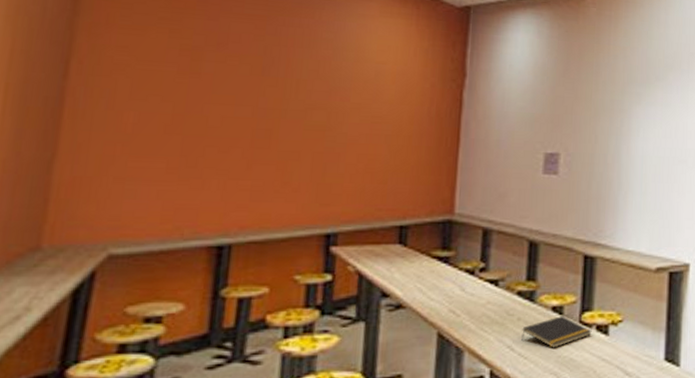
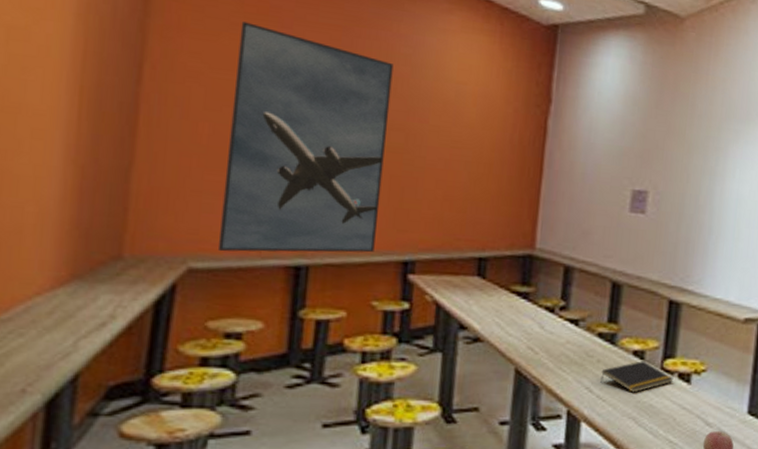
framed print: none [139,16,316,236] -> present [217,21,394,253]

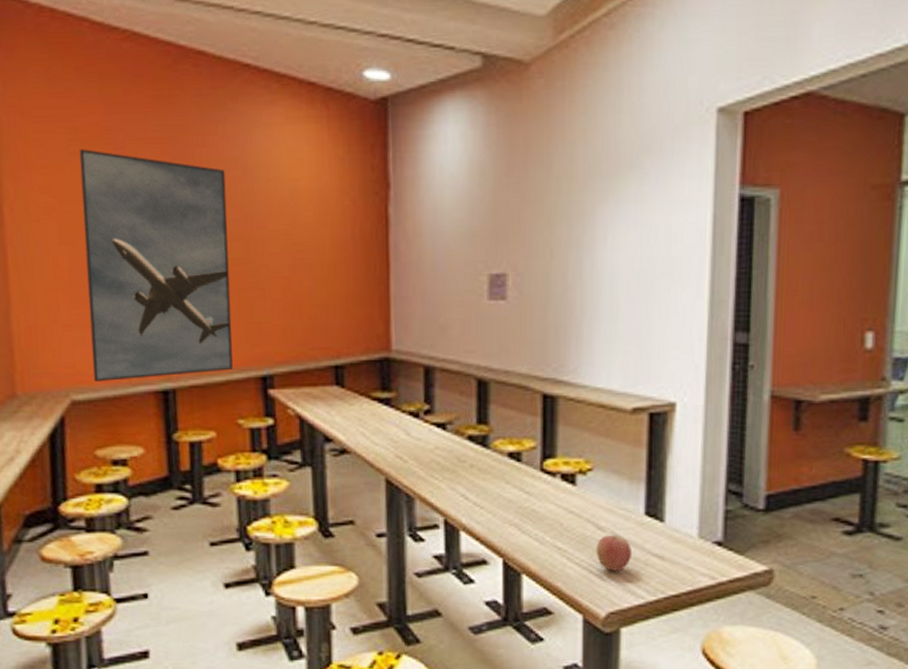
notepad: present [600,361,674,393] -> none [476,463,556,498]

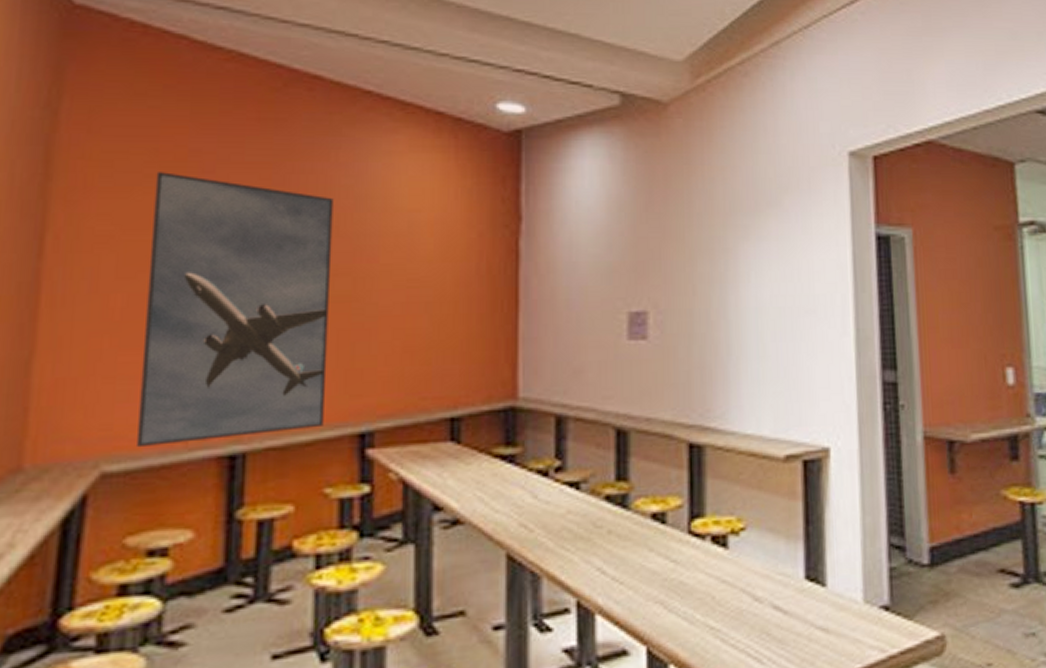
apple: present [596,535,631,571] -> none [753,607,793,652]

